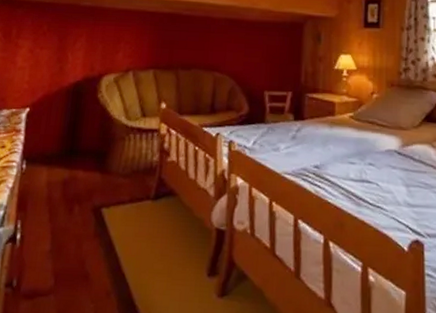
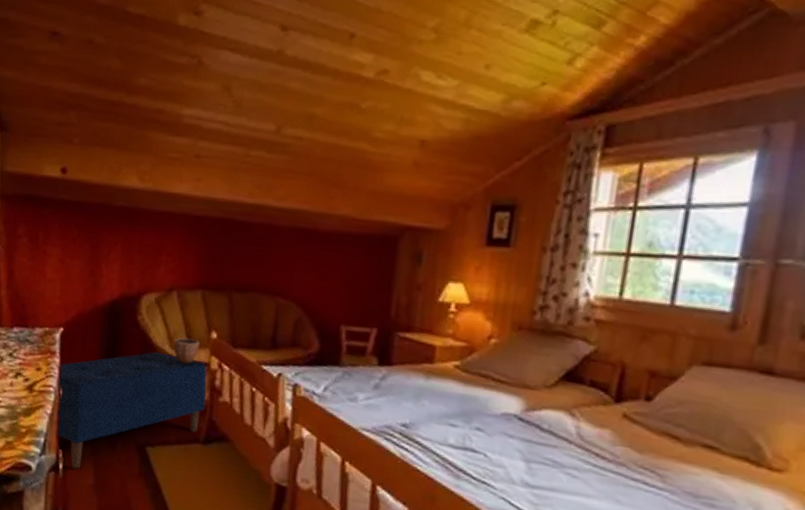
bench: none [15,123,158,237] -> present [56,351,207,469]
decorative bowl: none [128,109,151,132] -> present [173,337,199,365]

